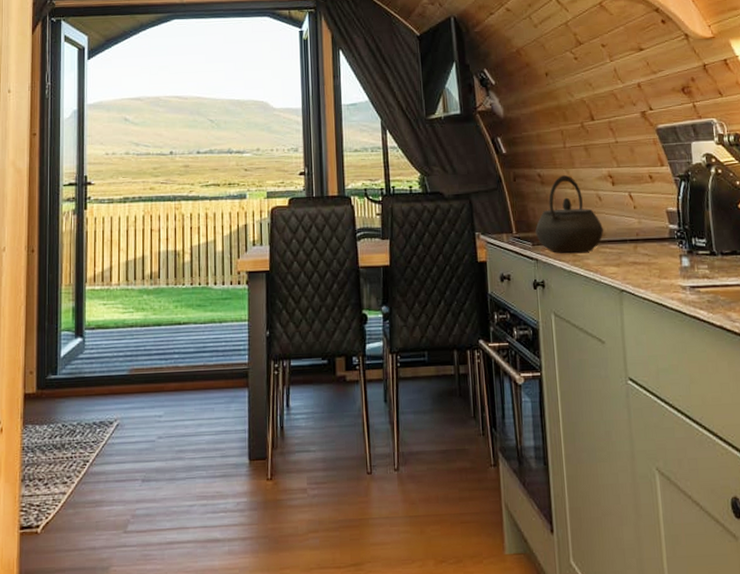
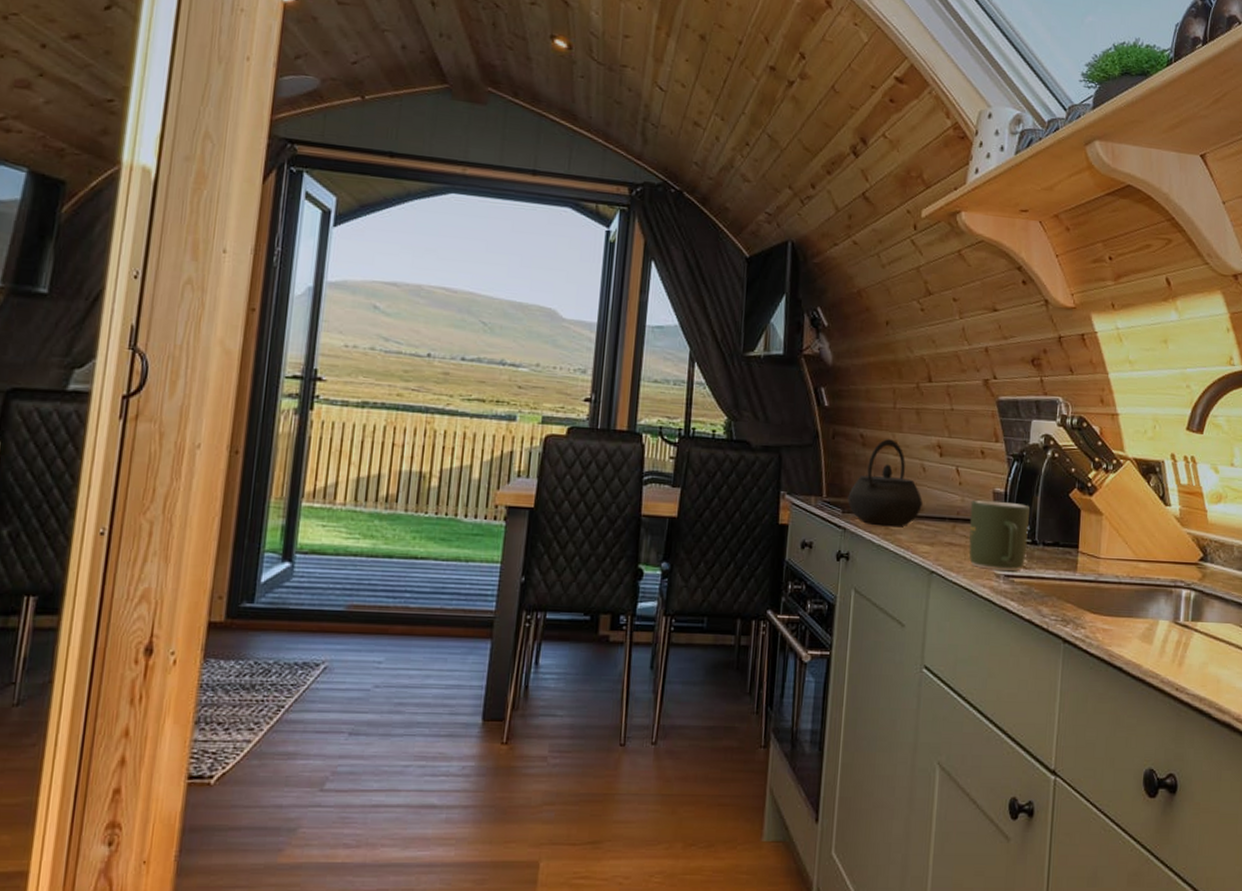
mug: none [647,219,707,283] -> present [969,499,1031,572]

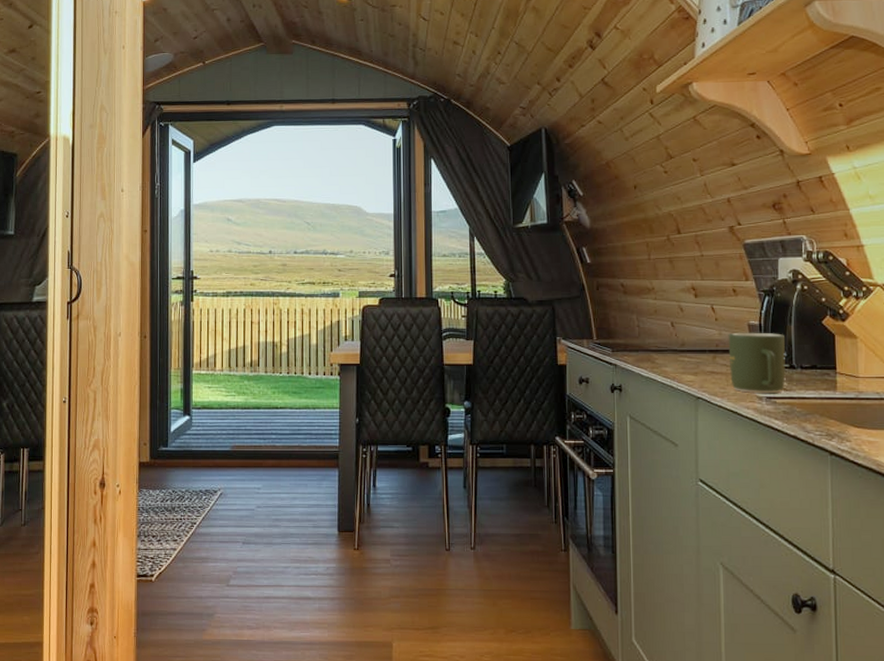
kettle: present [848,439,923,527] -> none [615,286,683,361]

